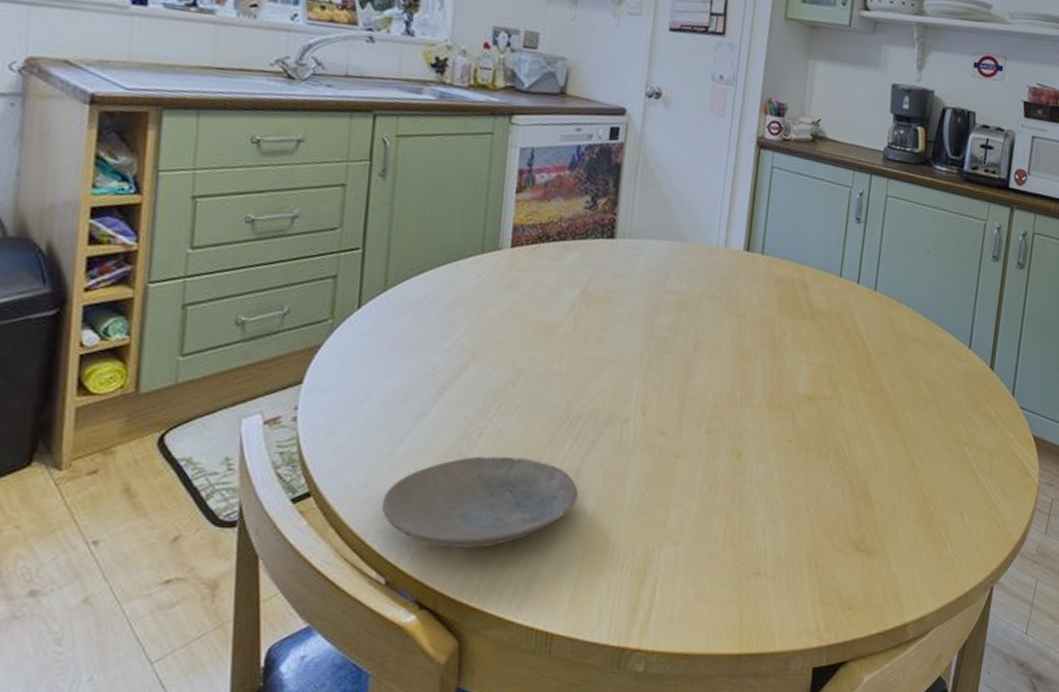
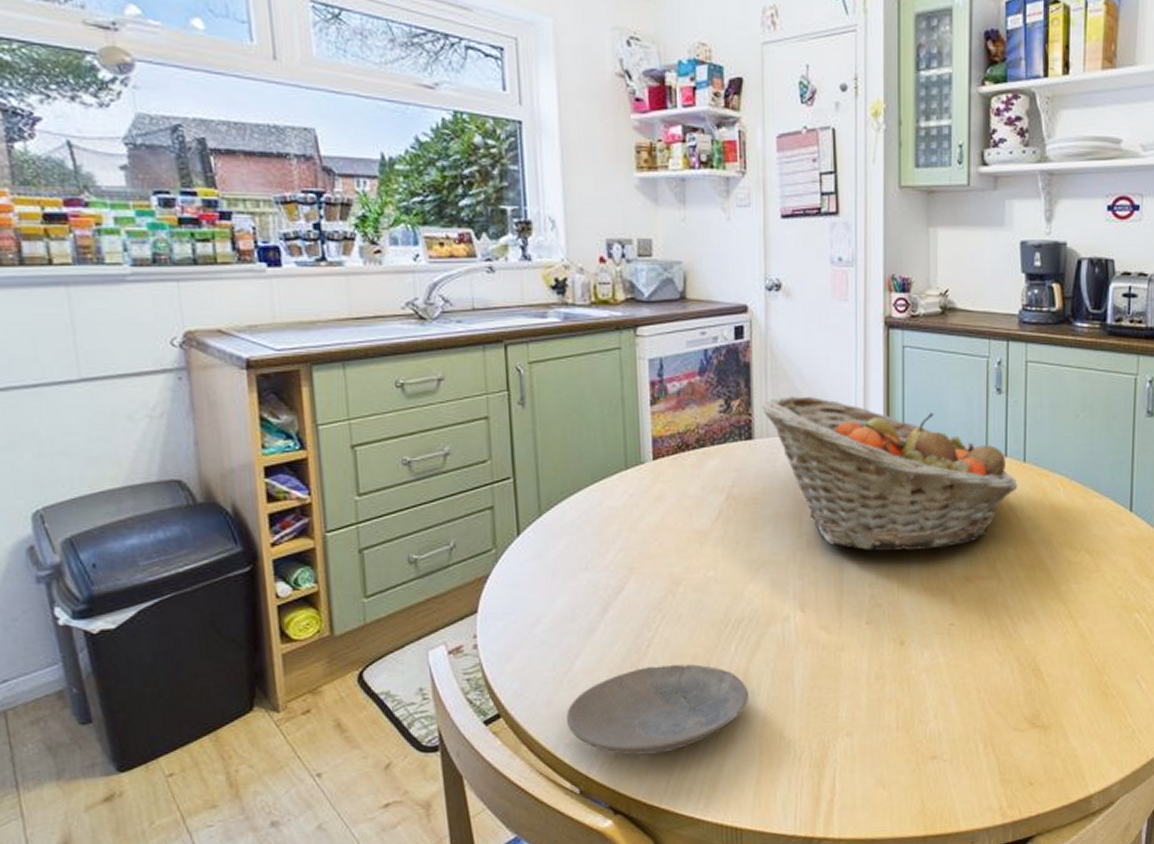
fruit basket: none [628,201,867,366] -> present [762,396,1018,551]

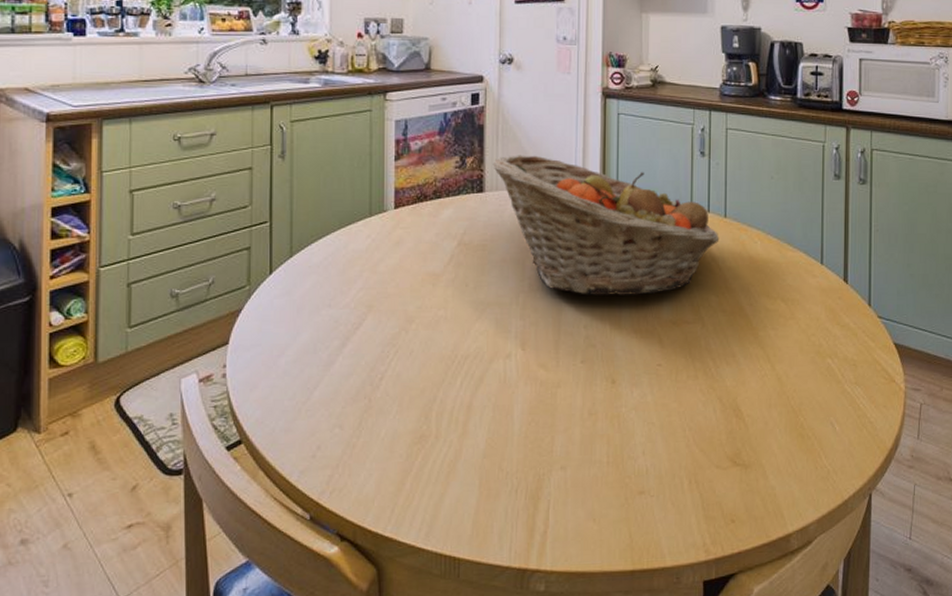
plate: present [565,664,748,755] -> none [301,397,471,483]

